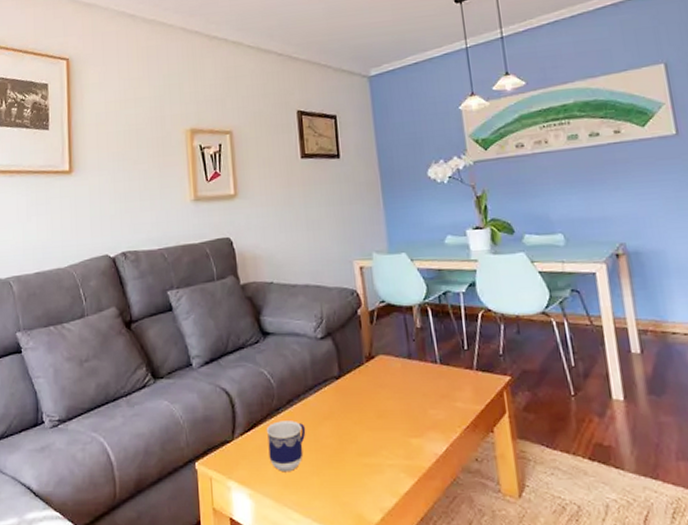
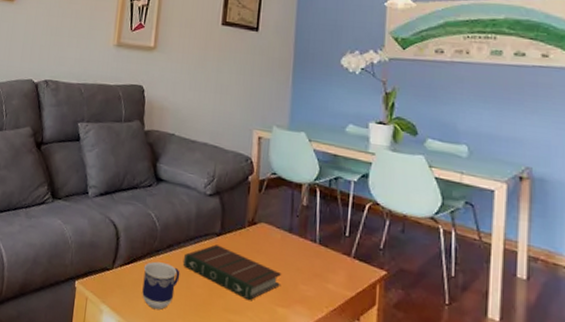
book: none [305,388,410,439] -> present [182,244,282,301]

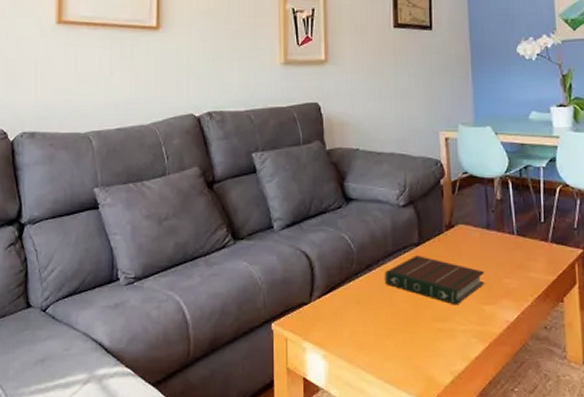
cup: present [142,261,180,310] -> none [343,285,383,335]

